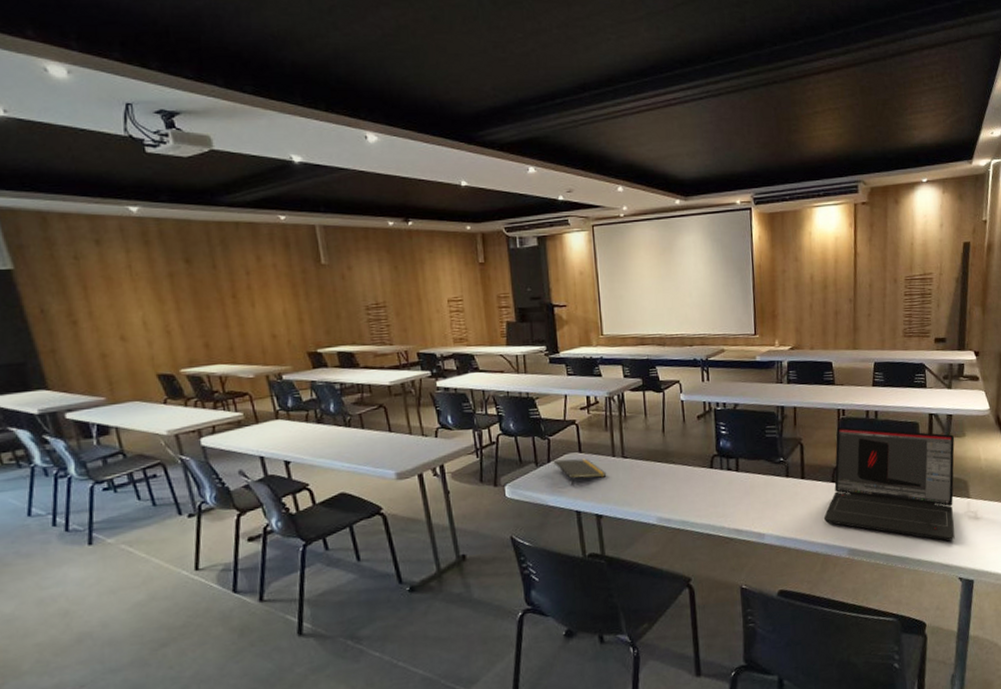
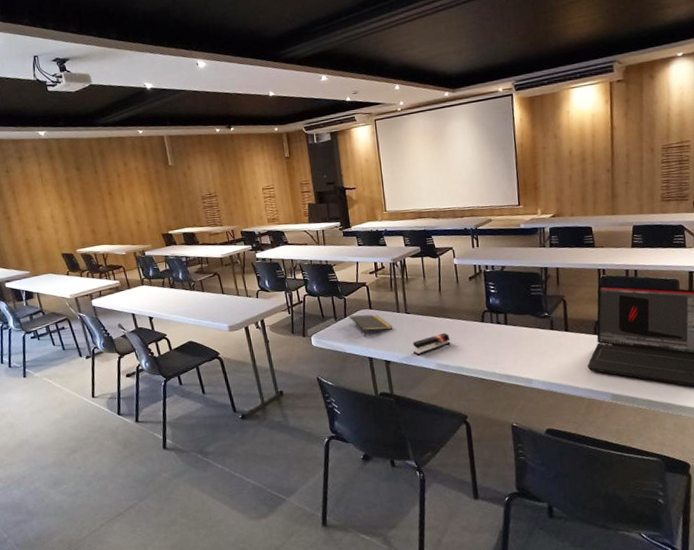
stapler: none [630,480,674,508] -> present [413,333,451,356]

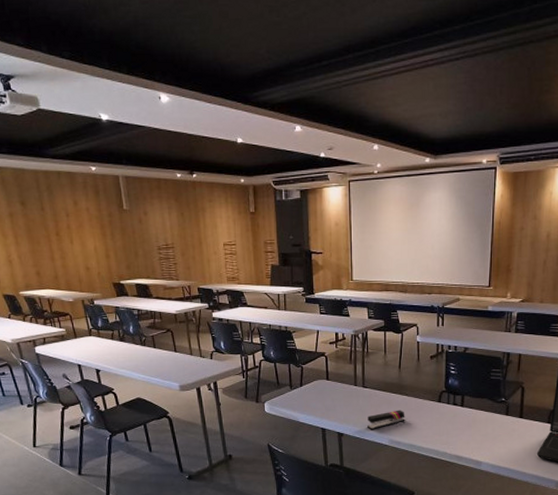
notepad: present [349,314,393,336] -> none [305,384,349,406]

